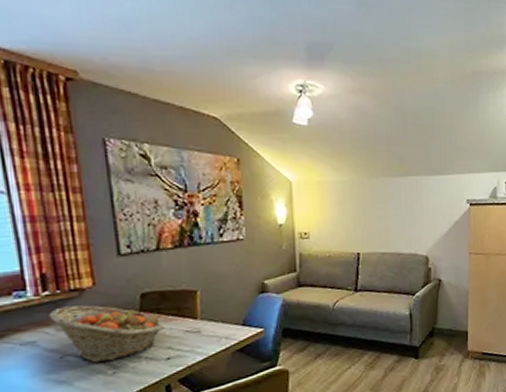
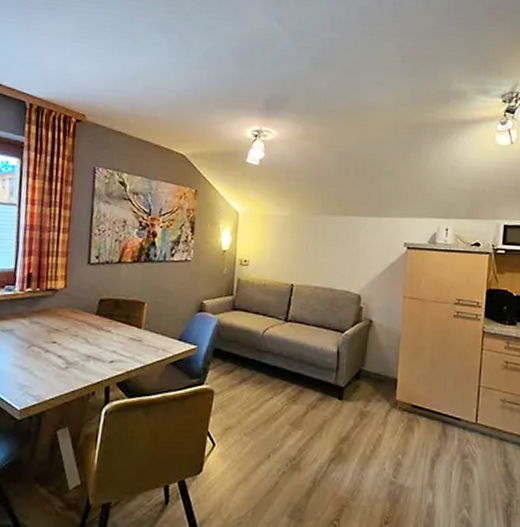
fruit basket: present [49,305,164,363] -> none [27,303,113,357]

